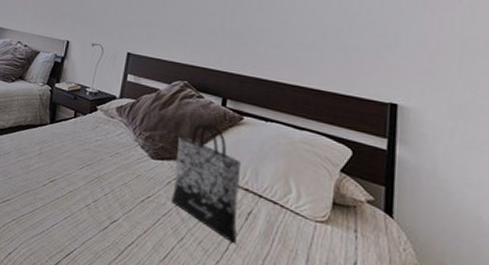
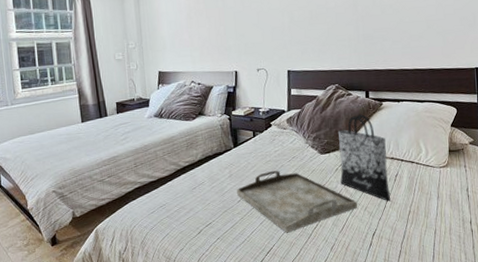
serving tray: none [44,161,190,240] -> present [237,170,358,233]

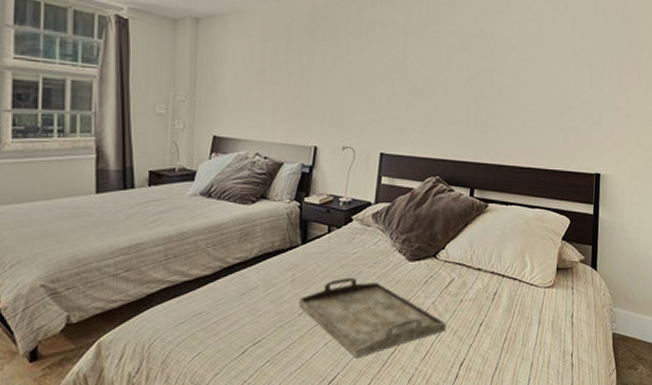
tote bag: present [338,114,390,201] -> none [429,216,487,324]

